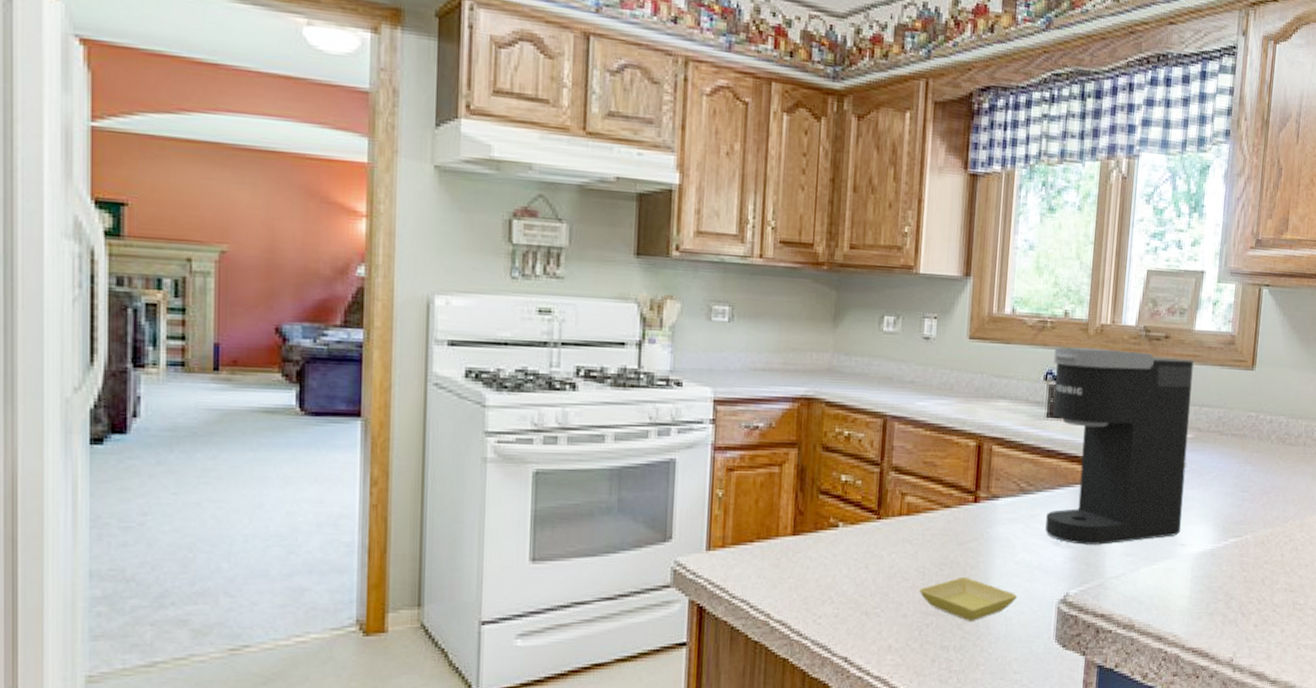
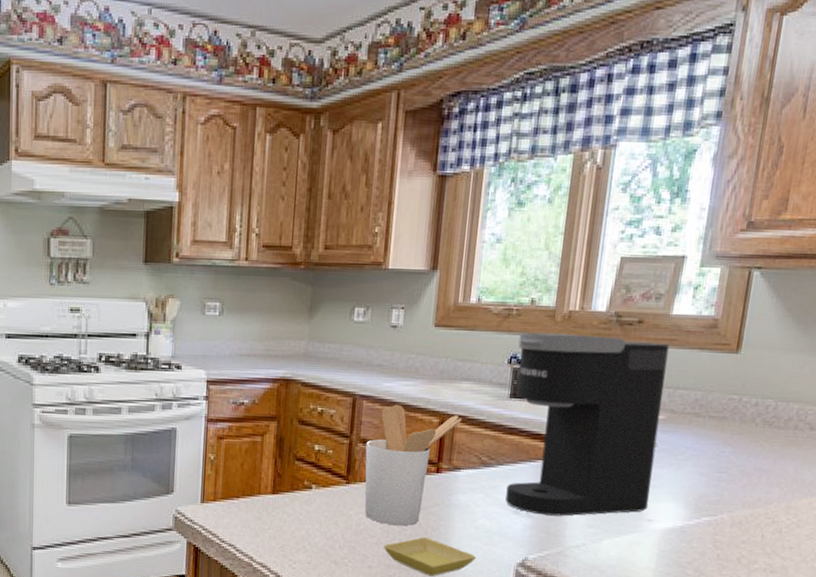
utensil holder: none [898,426,999,566] -> present [364,404,462,526]

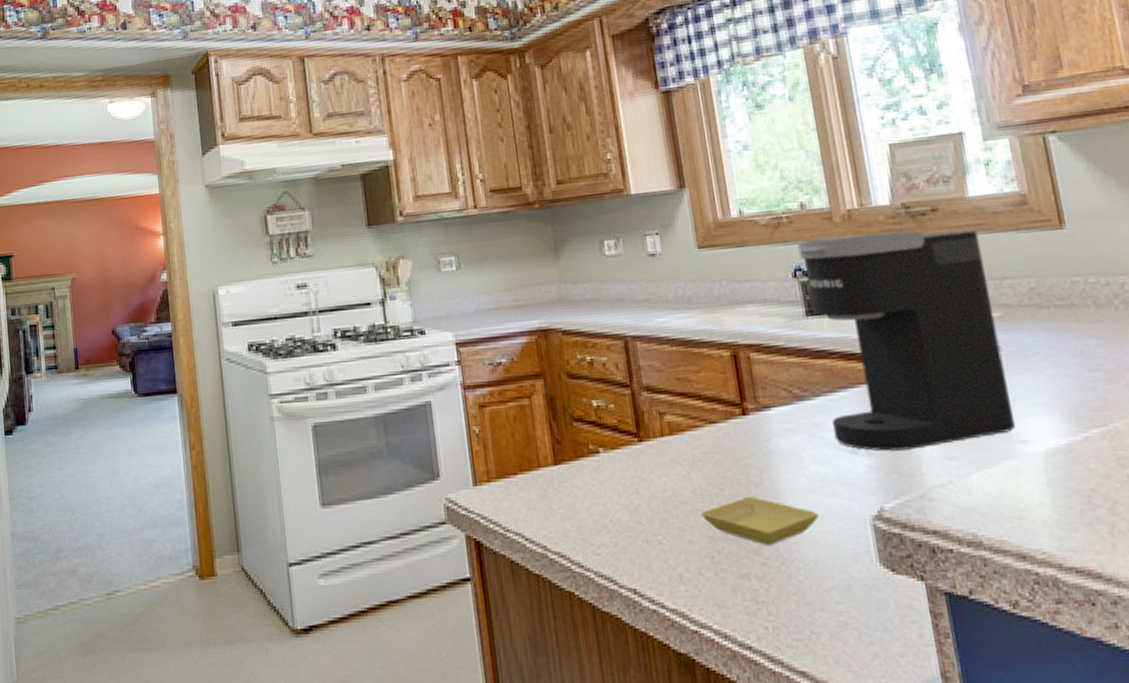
utensil holder: present [364,404,462,526] -> none [651,341,757,487]

